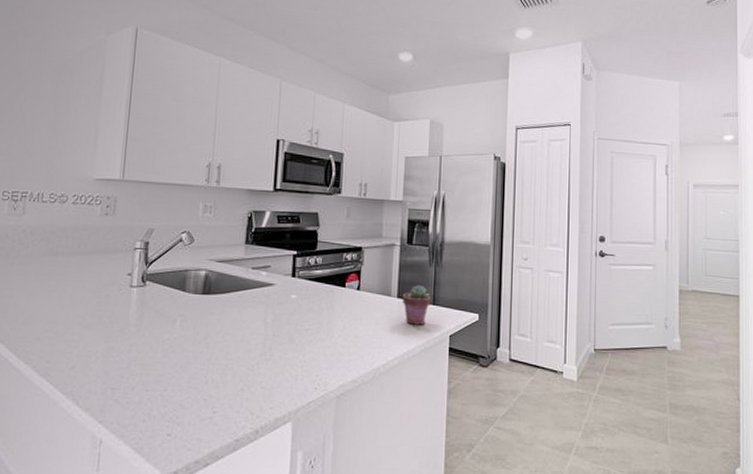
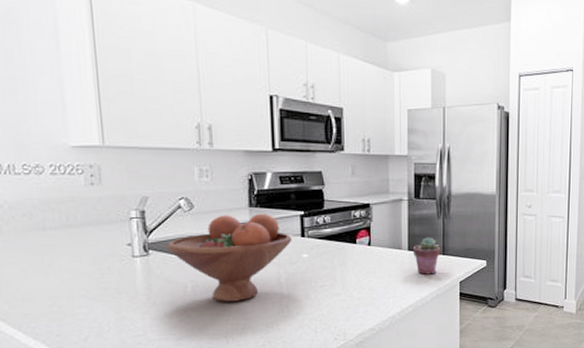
fruit bowl: none [163,250,283,340] -> present [166,213,292,302]

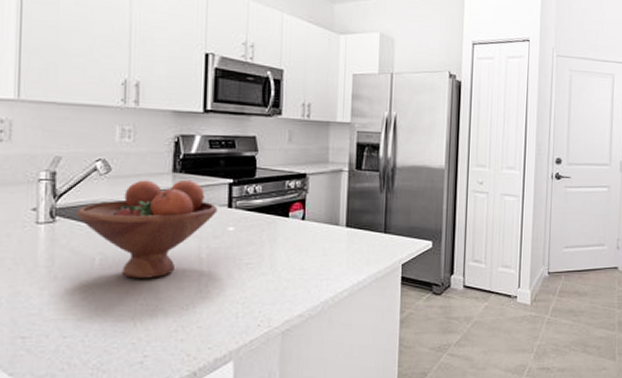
potted succulent: present [412,237,441,275] -> none [351,213,383,255]

